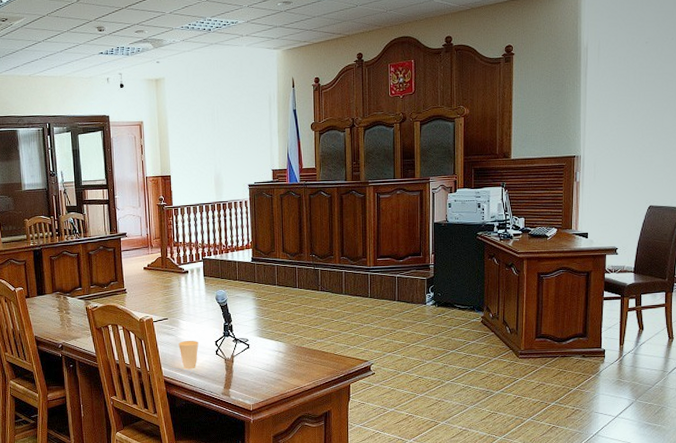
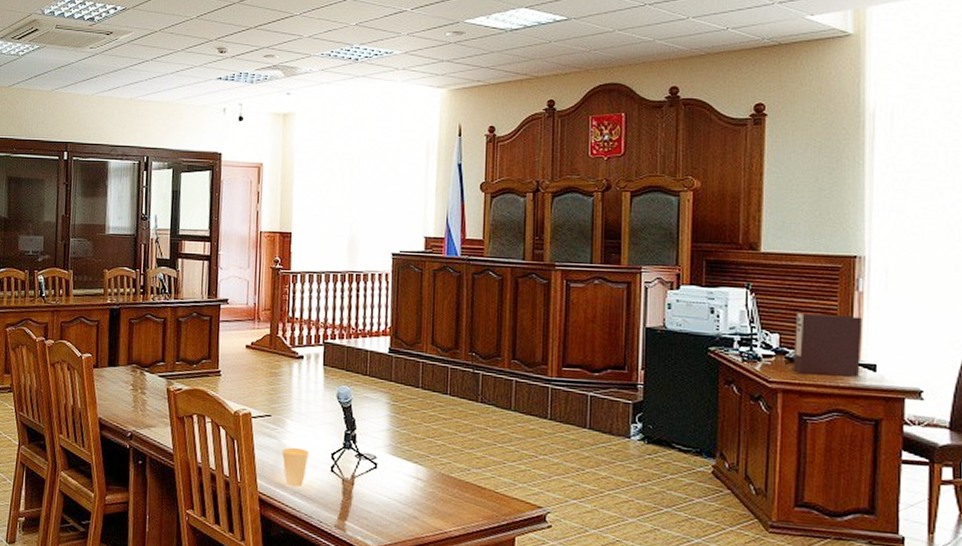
binder: none [534,200,579,245] -> present [793,313,862,377]

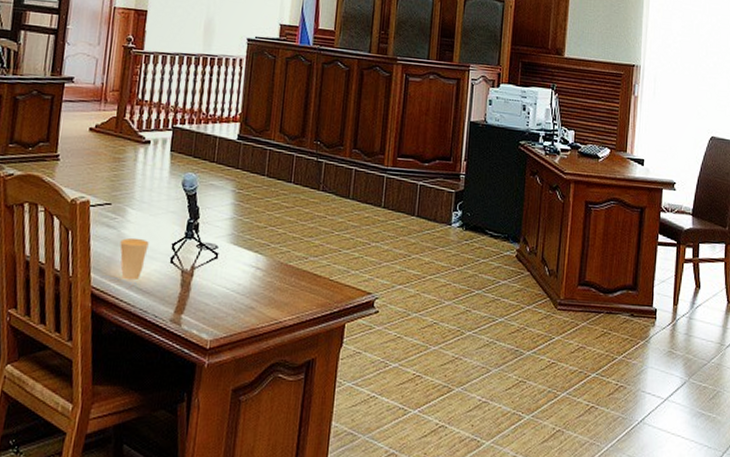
binder: present [793,313,862,377] -> none [583,113,636,170]

